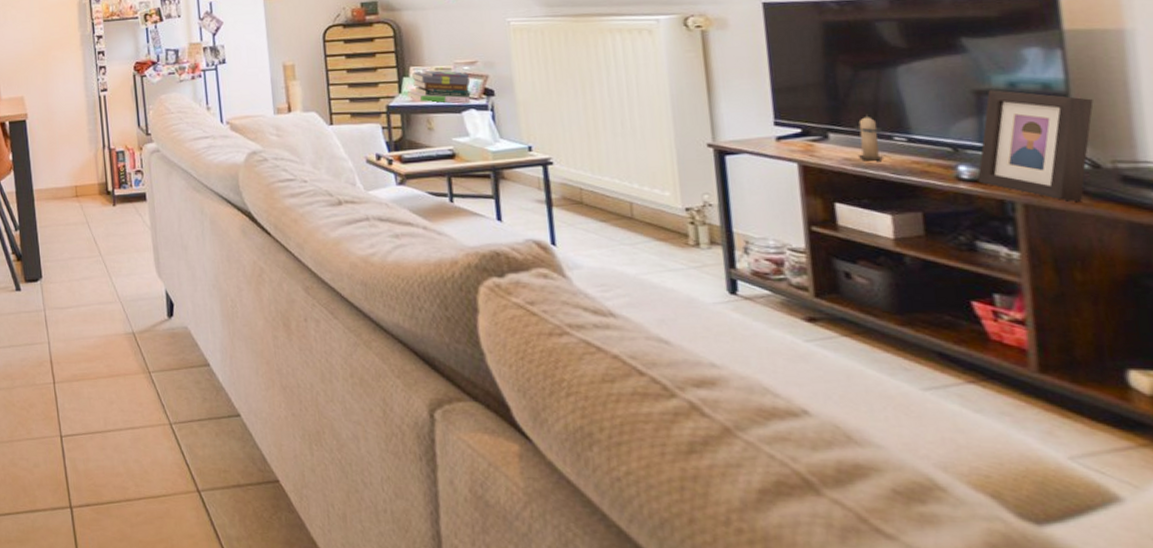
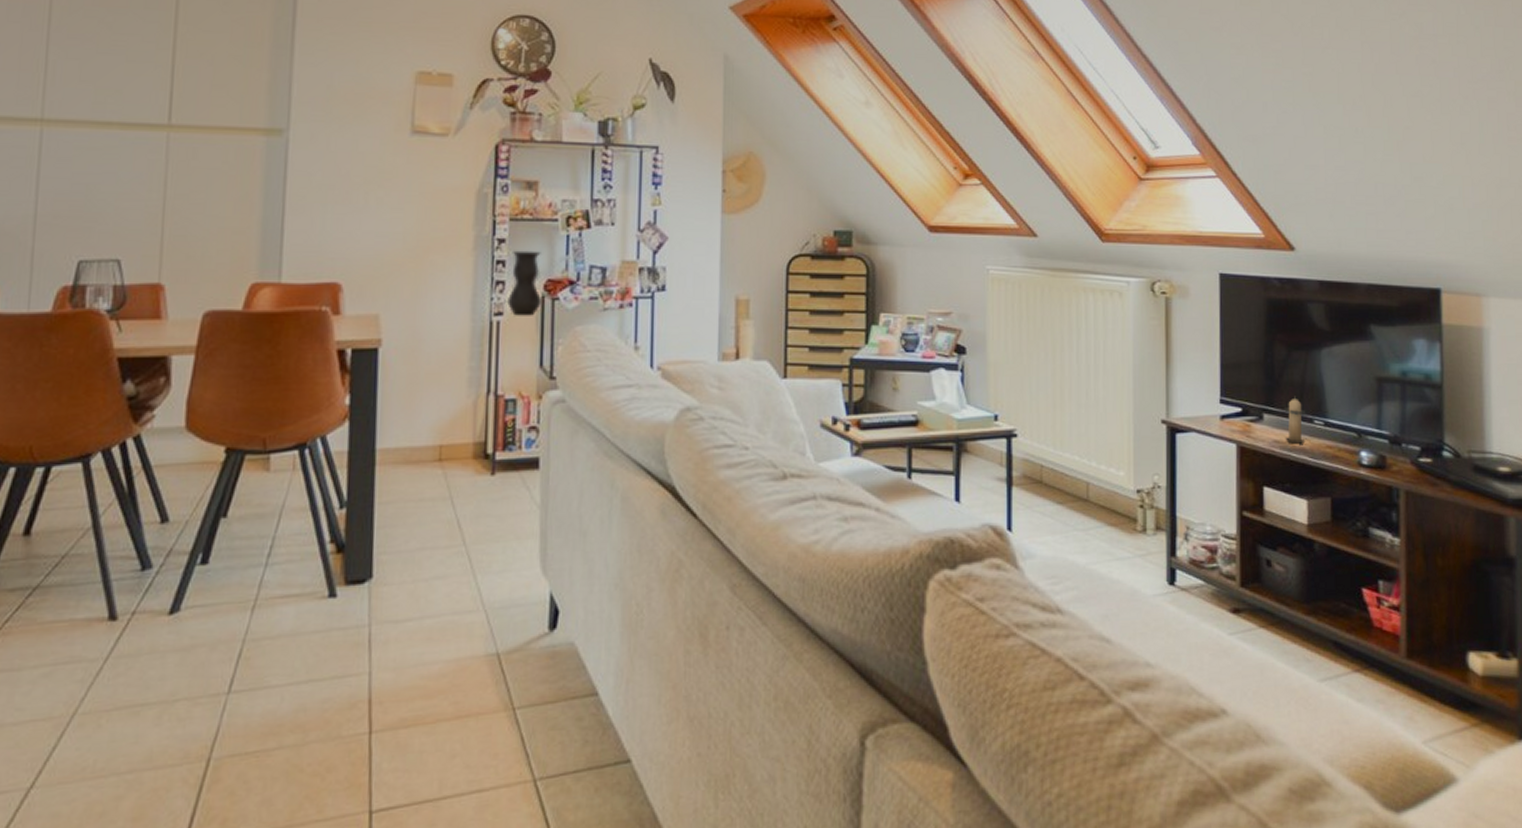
vase: none [109,42,133,91] -> present [507,250,541,316]
books: present [407,70,471,104] -> none [875,318,943,361]
picture frame: present [978,90,1094,203] -> none [1374,378,1459,490]

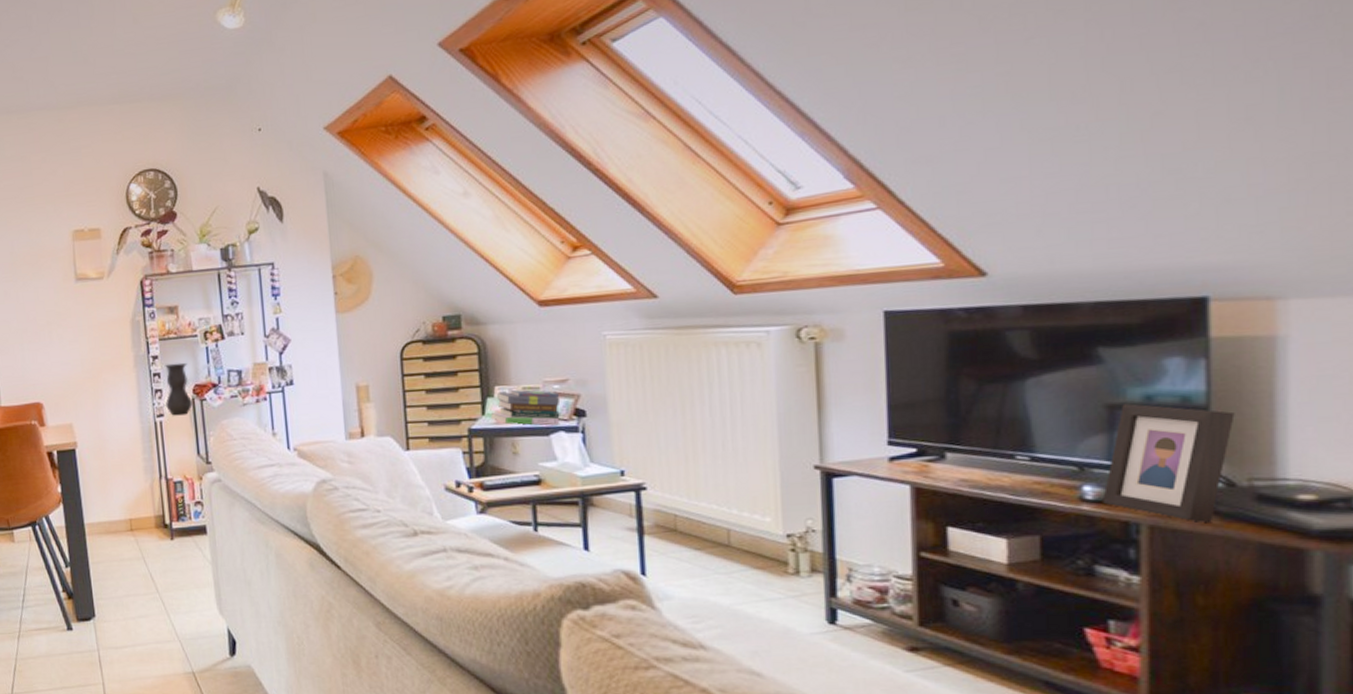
books: none [875,318,943,361] -> present [491,389,560,426]
candle: present [1284,396,1306,444] -> none [974,432,1004,482]
picture frame: none [1374,378,1459,490] -> present [1103,403,1235,523]

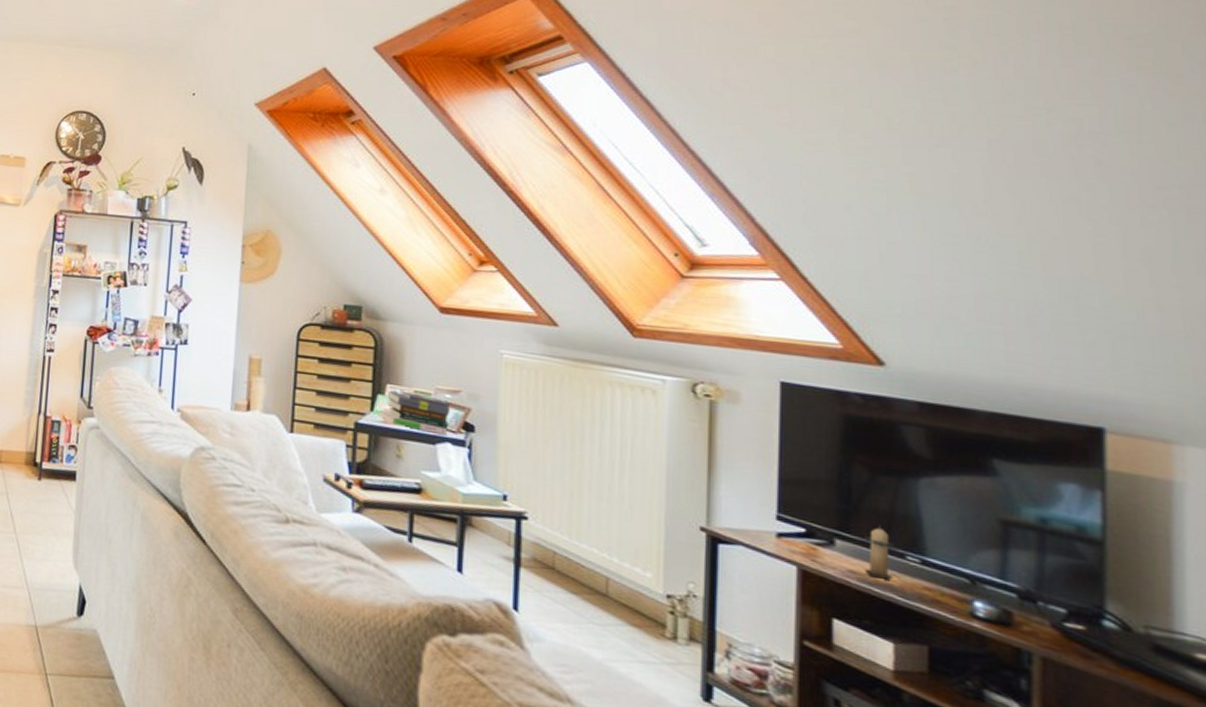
vase: present [165,362,192,416] -> none [57,300,86,355]
candle: none [974,432,1004,482] -> present [864,525,894,580]
picture frame: present [1103,403,1235,523] -> none [994,522,1131,667]

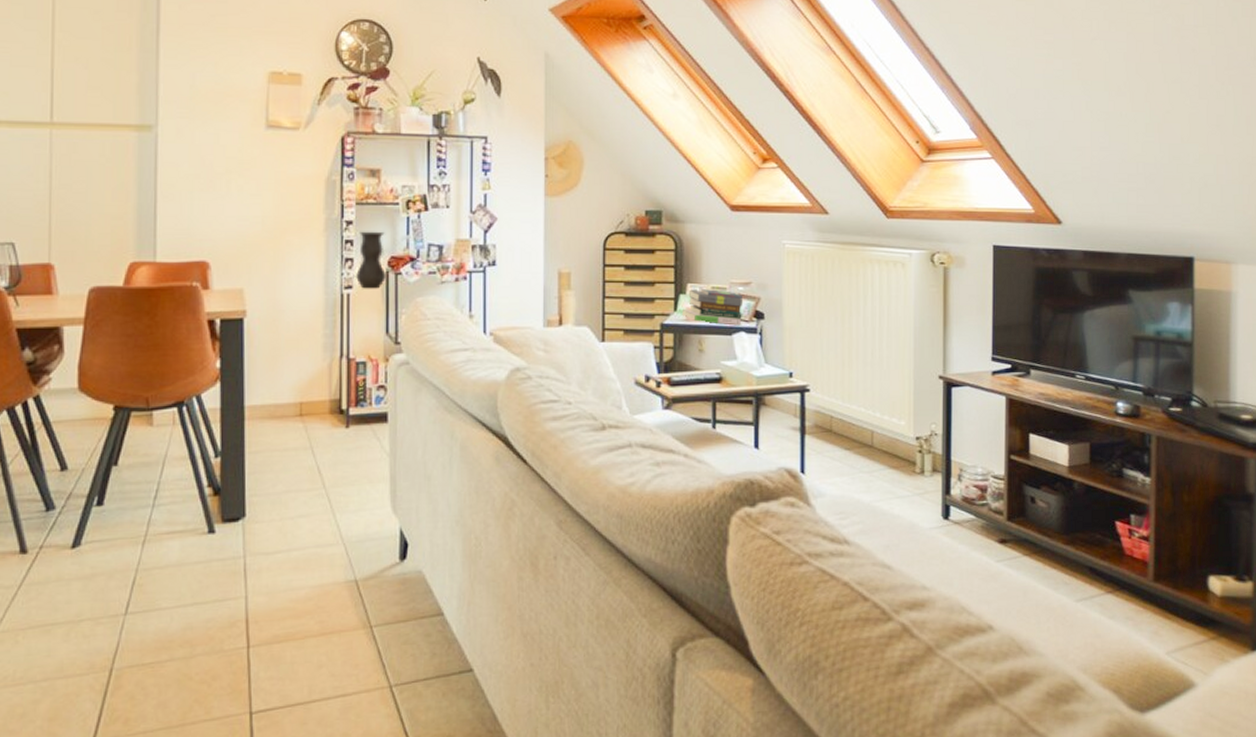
vase: none [57,300,86,355] -> present [356,231,386,289]
candle: present [864,525,894,580] -> none [1049,353,1068,396]

